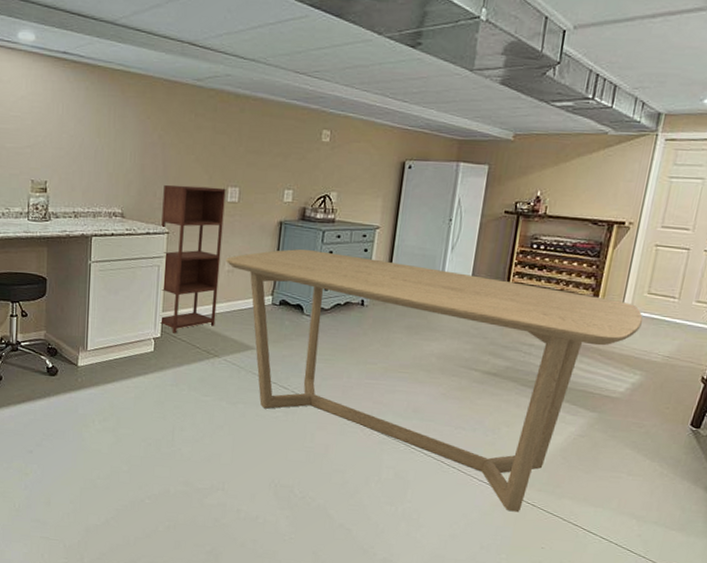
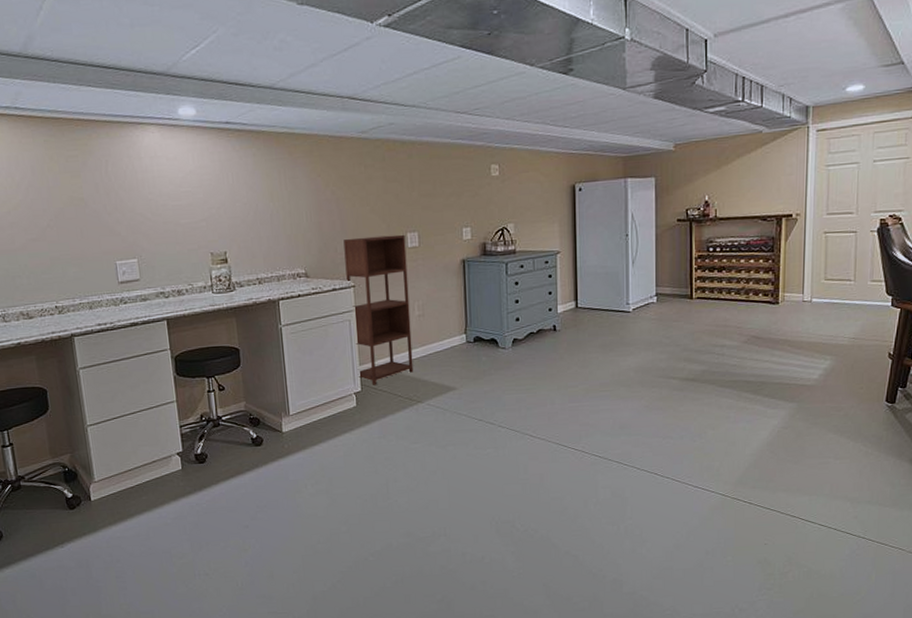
dining table: present [226,249,643,512] -> none [415,283,824,513]

